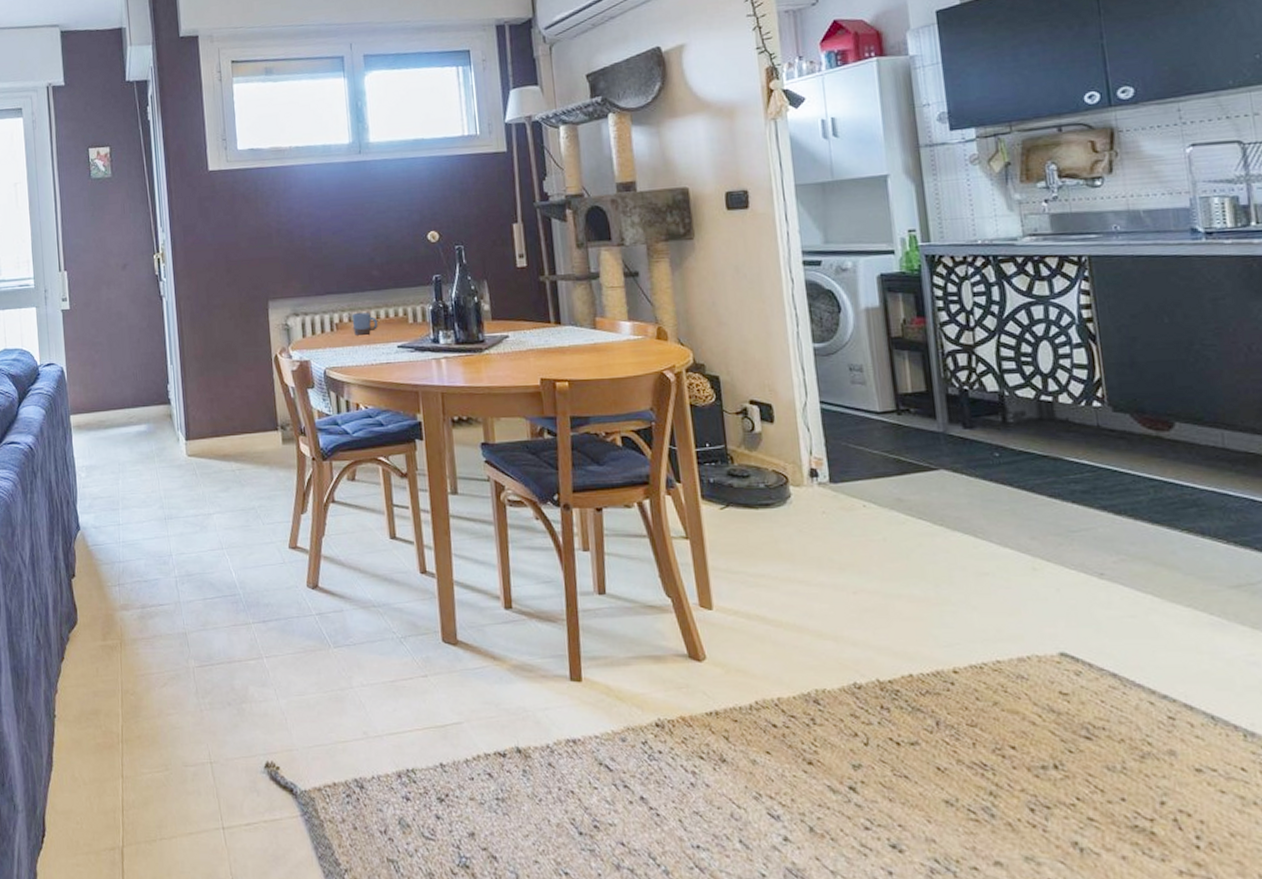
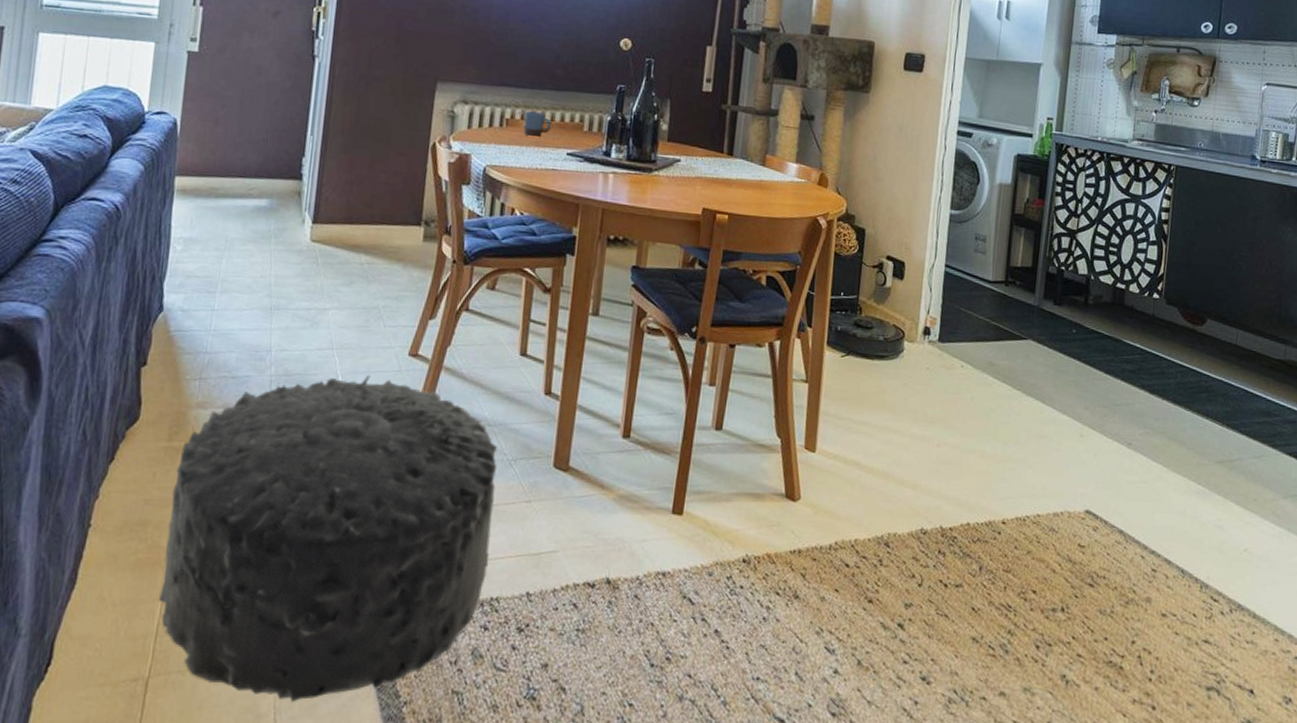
pouf: none [114,569,399,870] -> present [159,375,498,703]

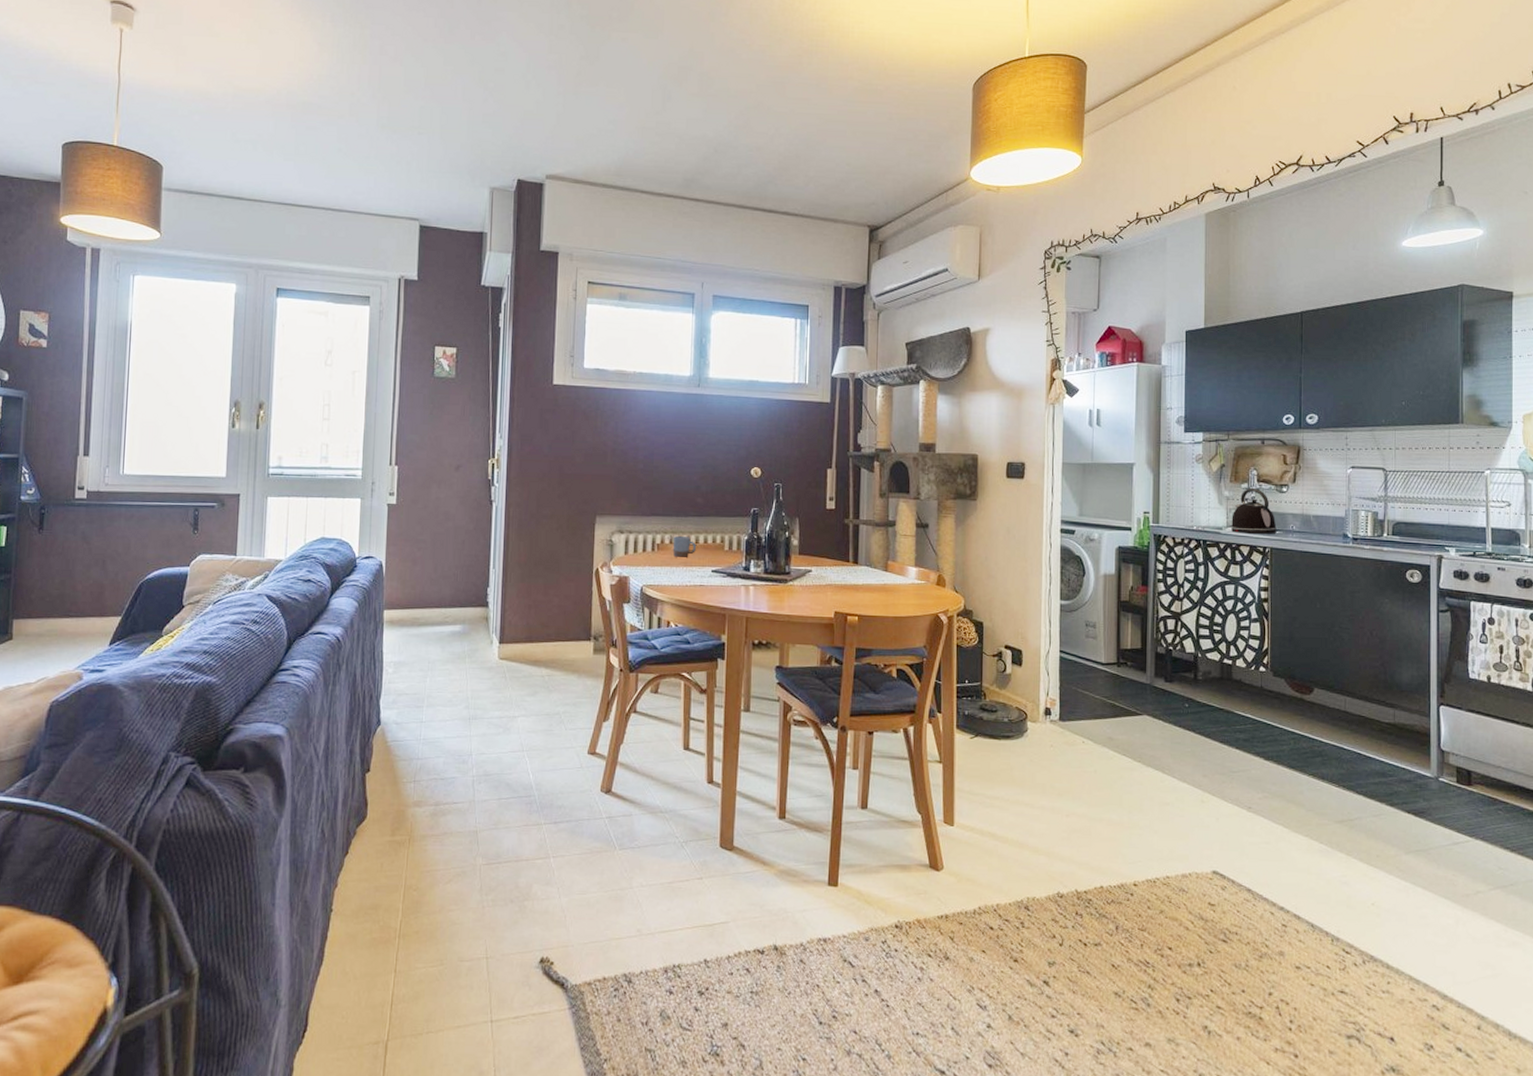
pouf: present [159,375,498,703] -> none [392,772,671,1061]
kettle: none [1136,99,1184,151] -> present [1230,488,1277,534]

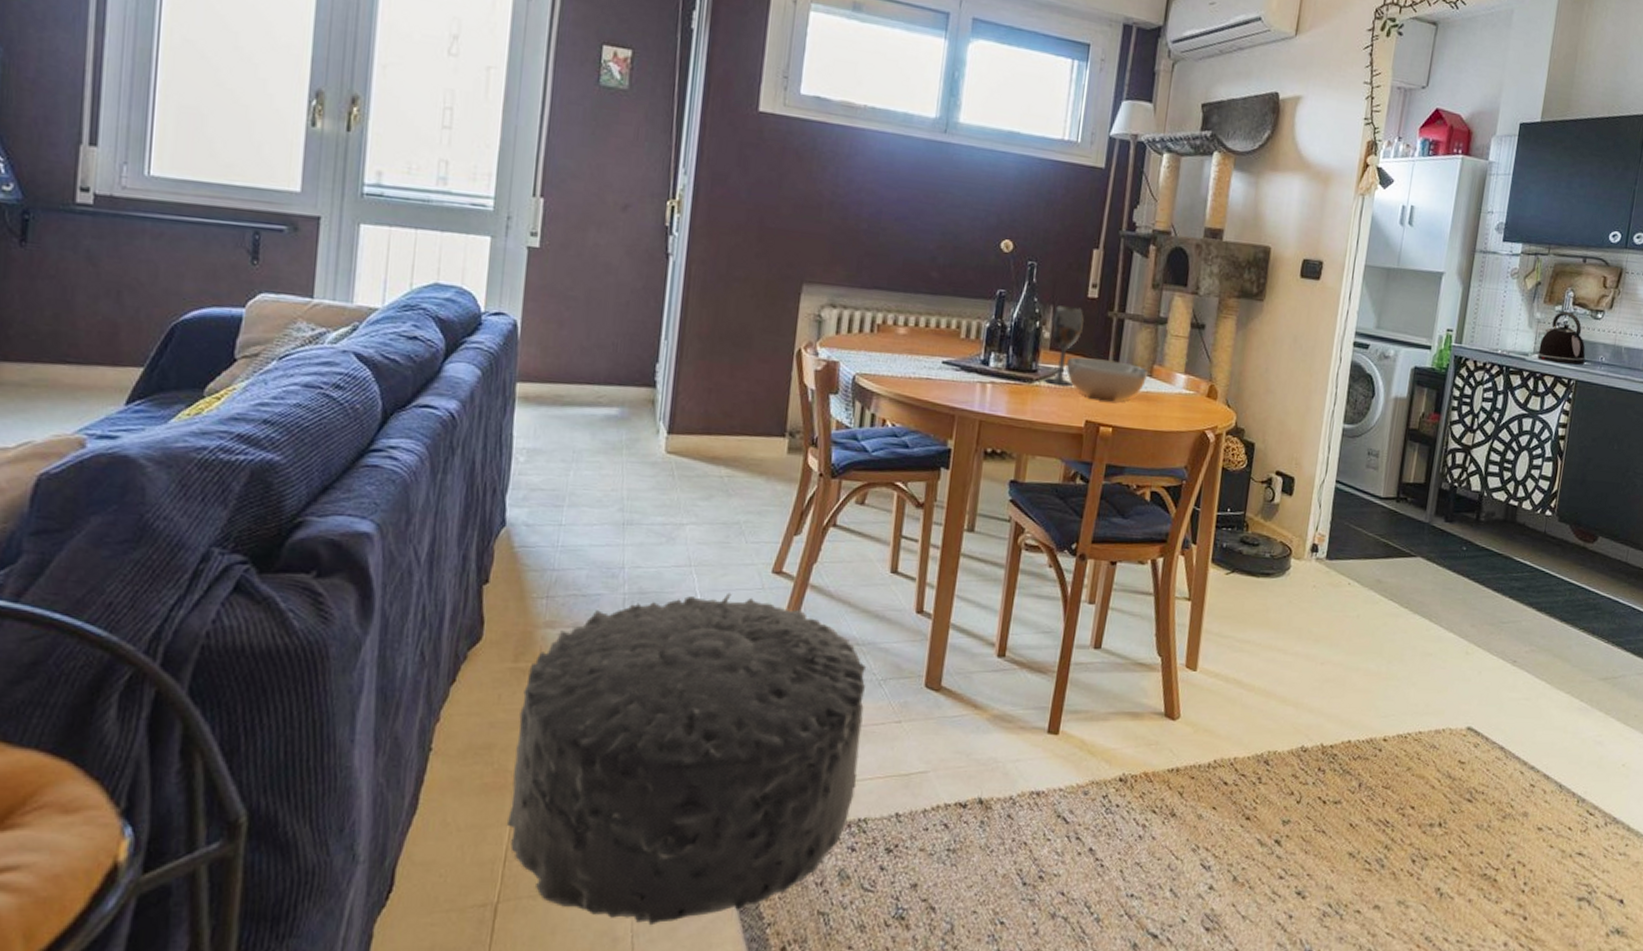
pouf: none [392,772,671,1061] -> present [507,593,867,926]
mug: present [673,536,697,559] -> none [897,316,926,345]
wine glass: none [797,516,825,585] -> present [1044,305,1084,387]
bowl: none [815,559,883,594] -> present [1066,357,1148,402]

